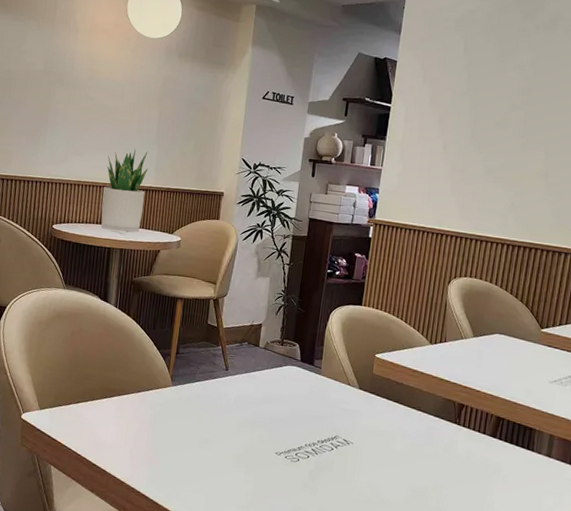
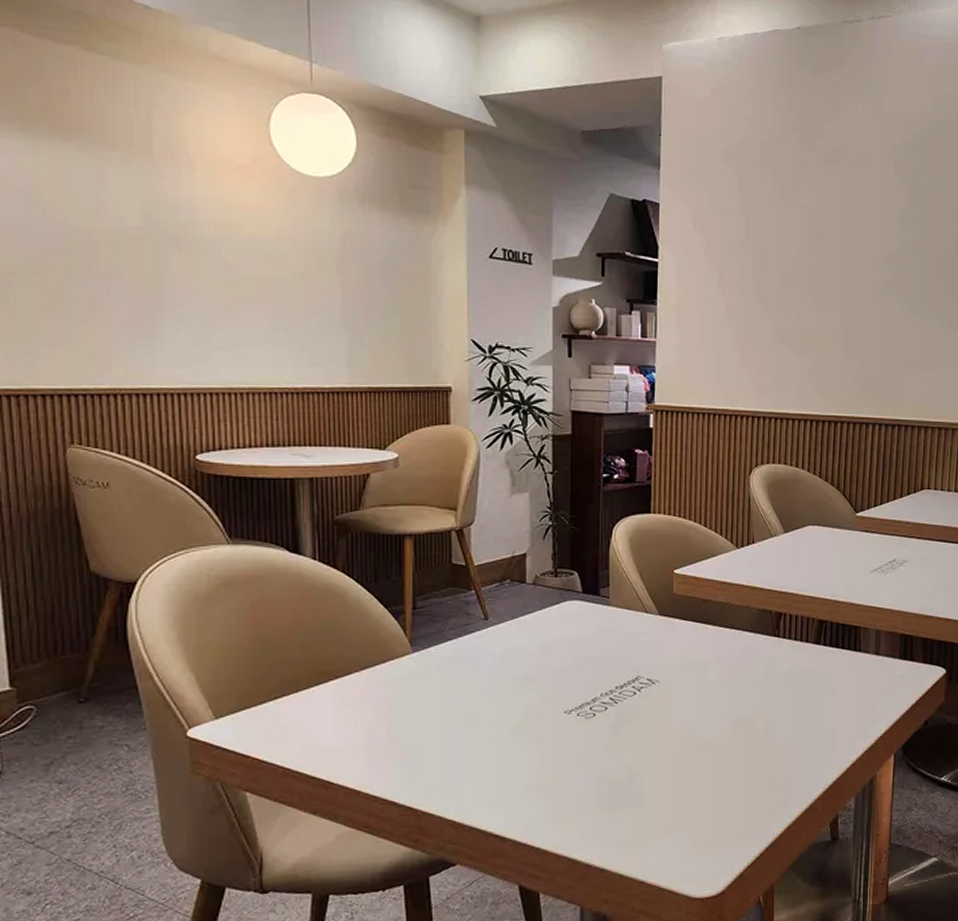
planter: present [101,149,149,232] -> none [269,336,337,454]

